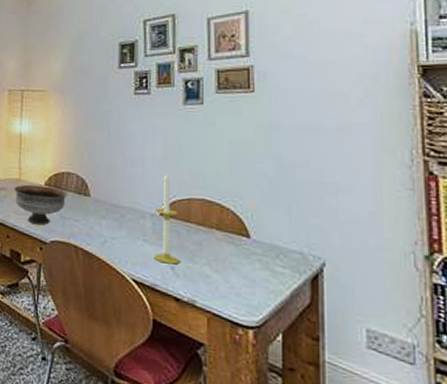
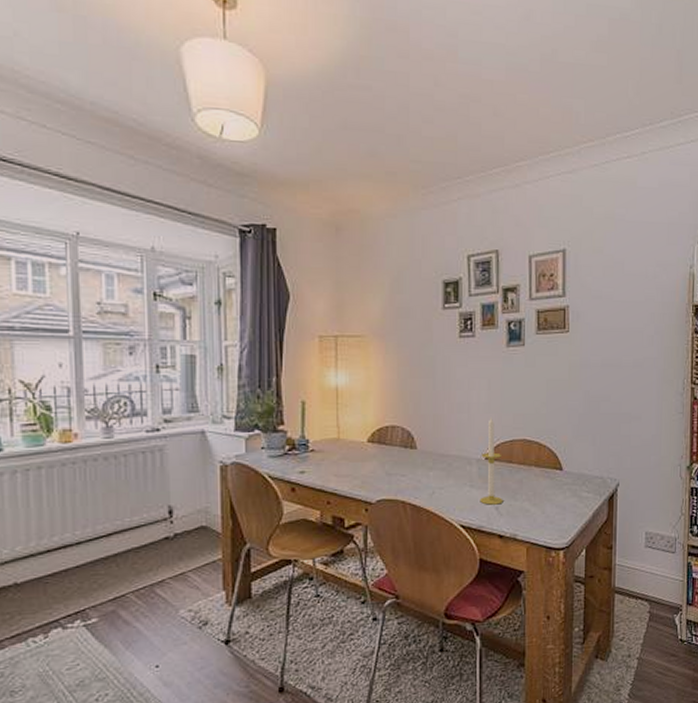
bowl: present [14,184,68,225] -> none [332,443,393,486]

